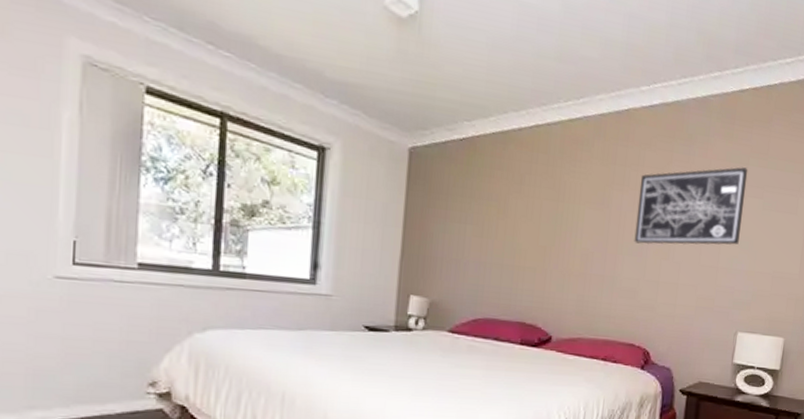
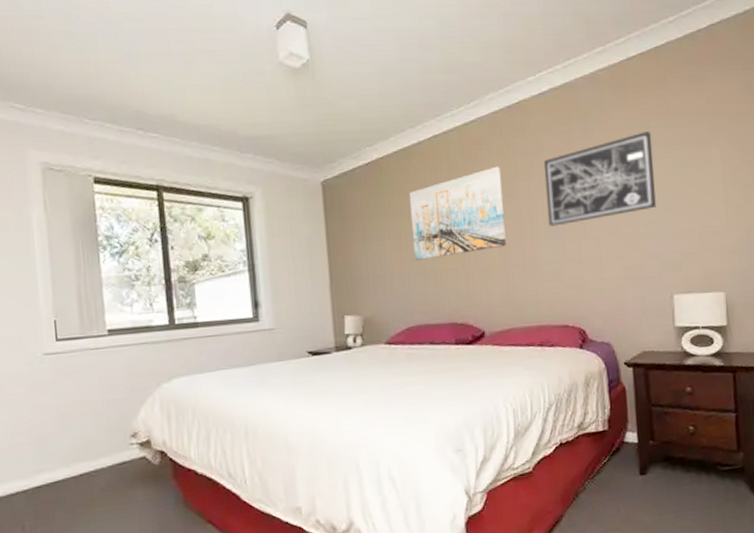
wall art: none [493,170,598,255] -> present [409,166,506,261]

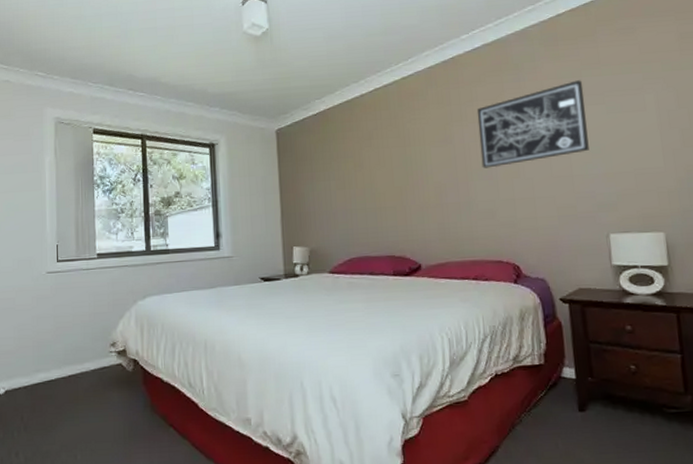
wall art: present [409,166,506,261] -> none [352,114,441,199]

